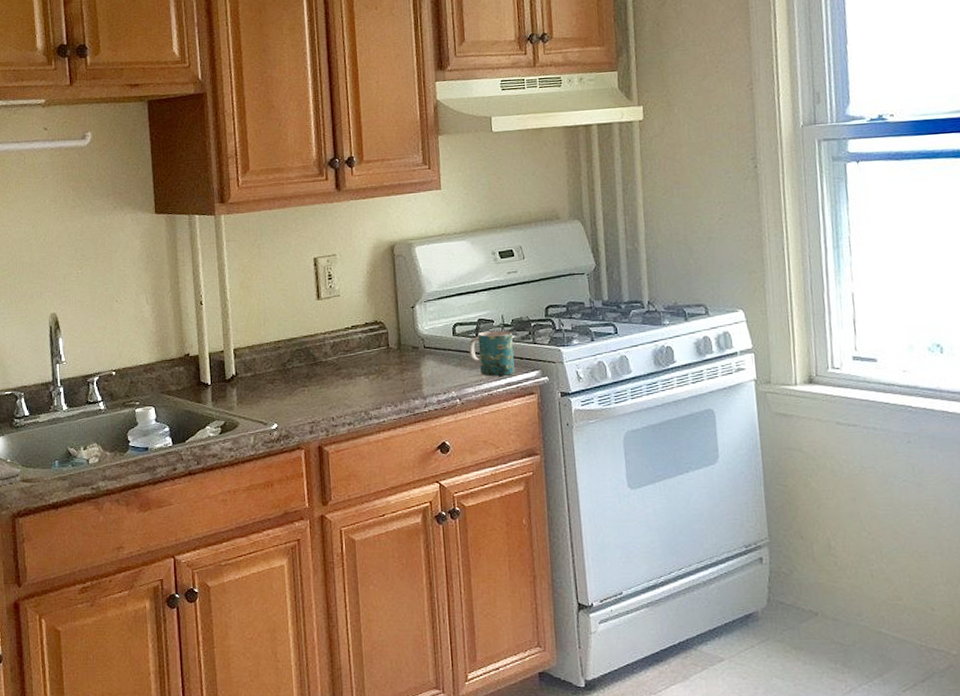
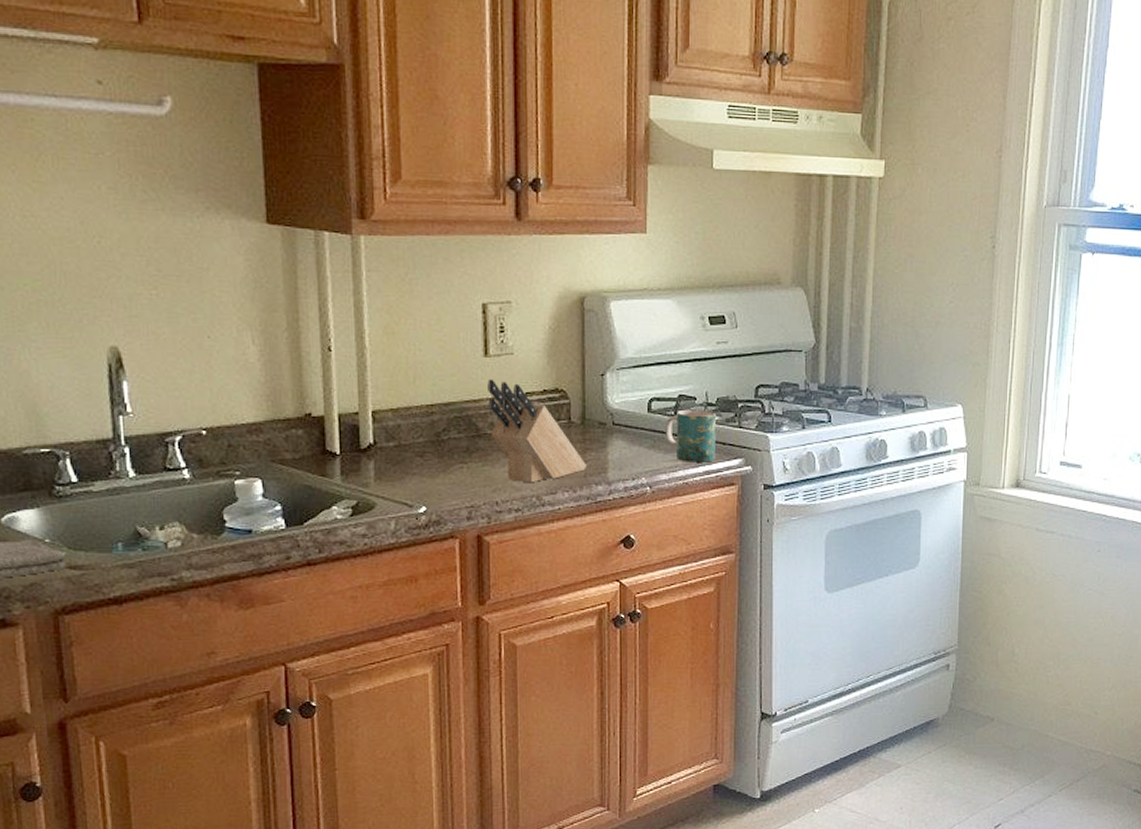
knife block: none [321,317,404,401] -> present [488,378,586,483]

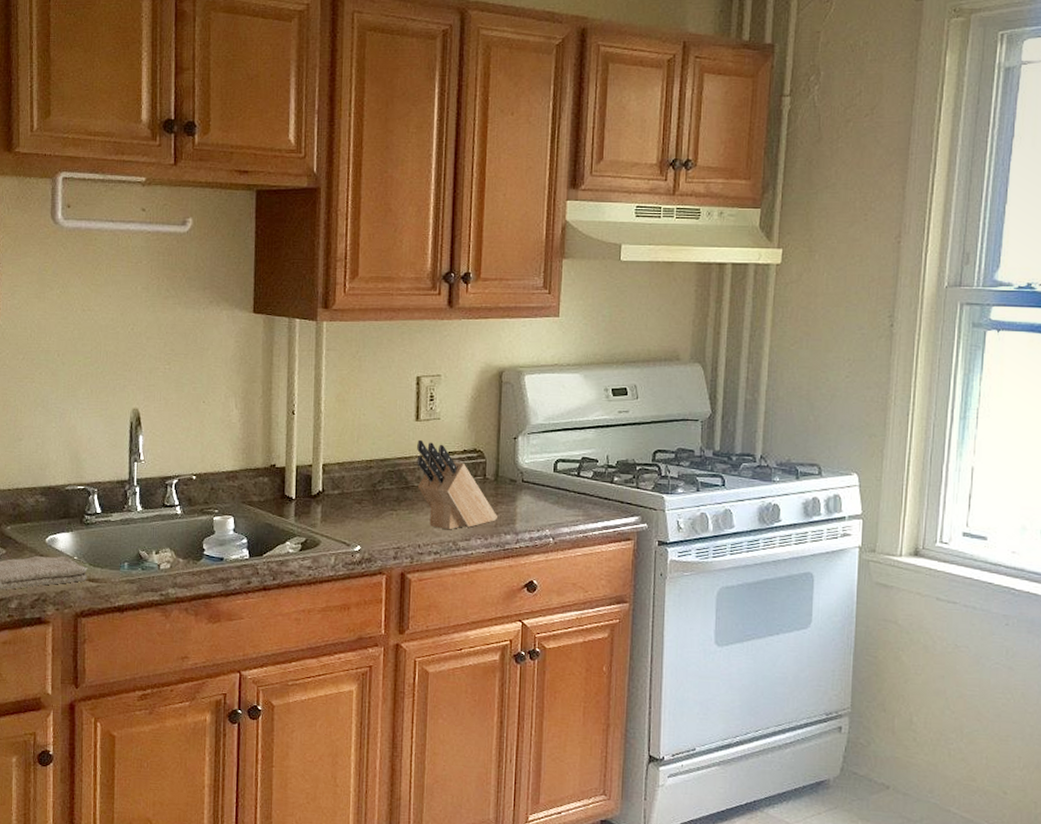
mug: present [665,409,717,462] -> none [568,470,616,519]

